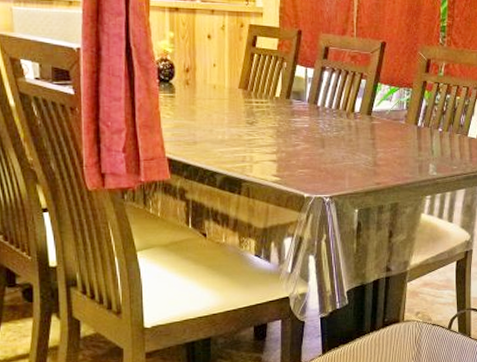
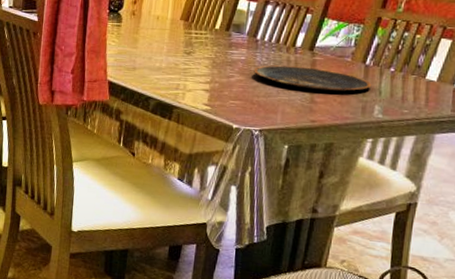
plate: none [318,131,425,154] -> present [254,65,372,92]

